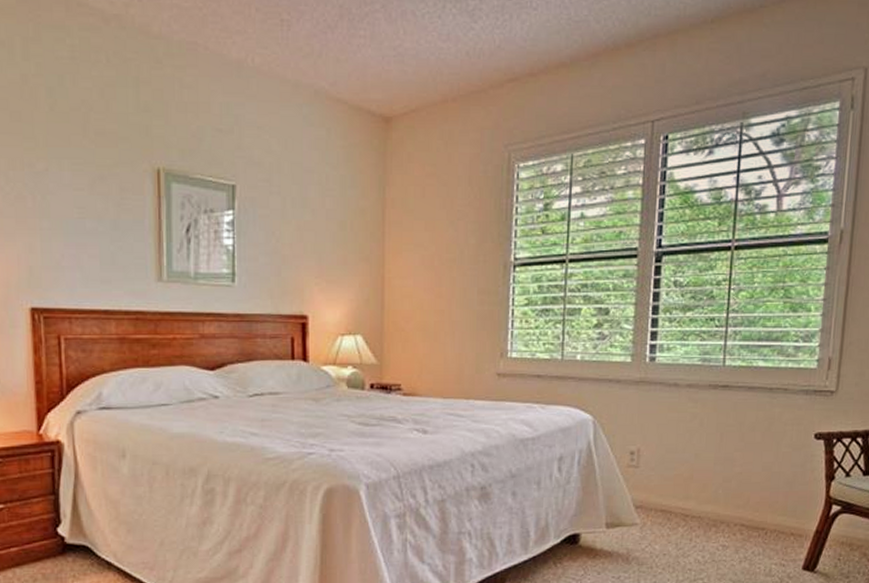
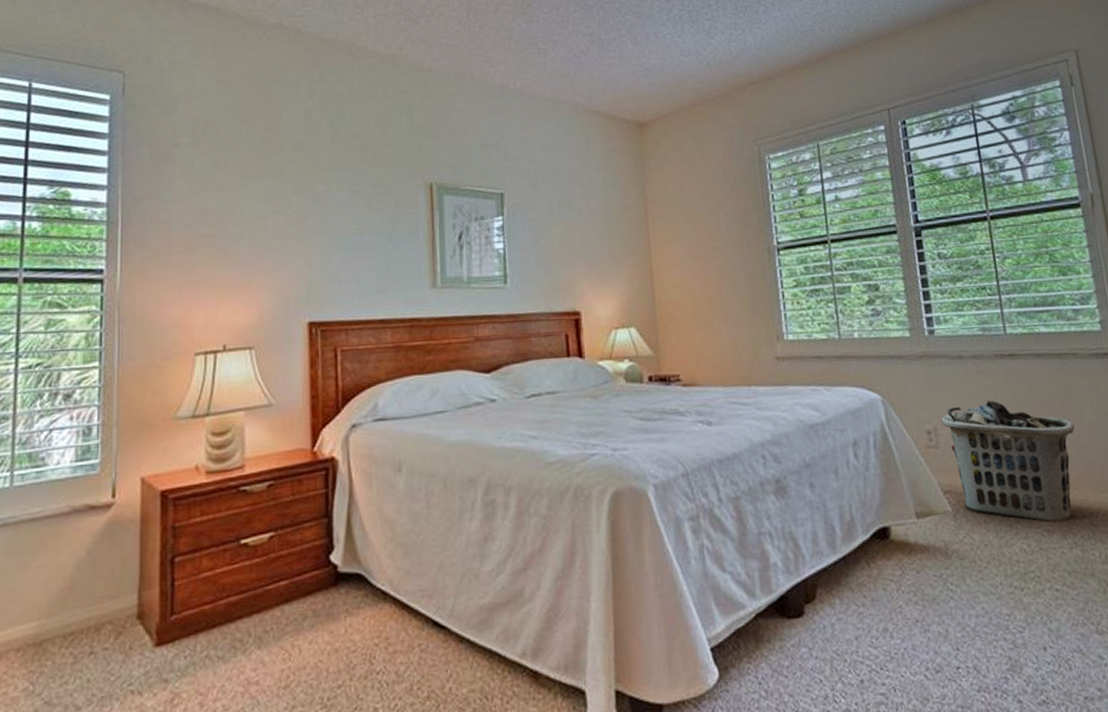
clothes hamper: none [646,428,770,539] -> present [941,401,1075,523]

